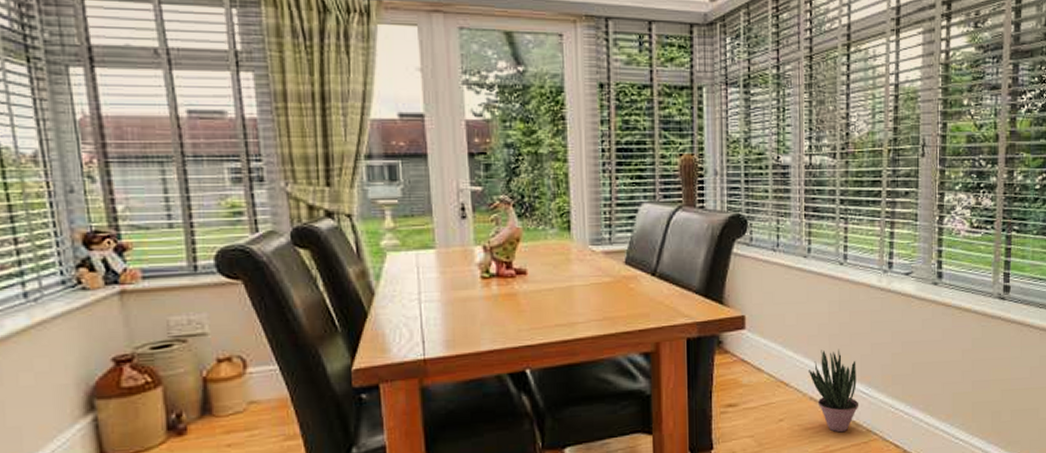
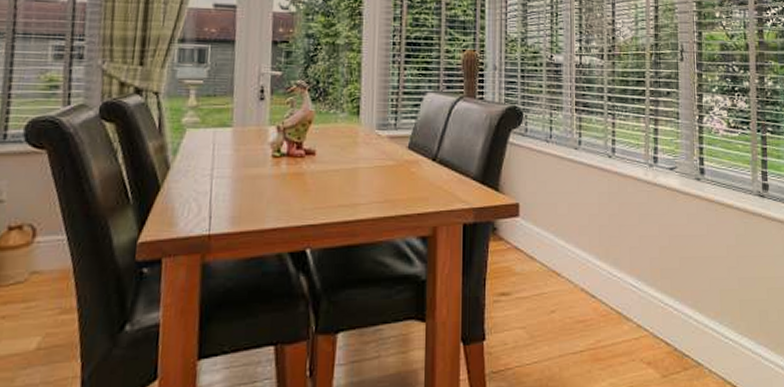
potted plant: present [809,349,859,433] -> none [580,240,630,327]

